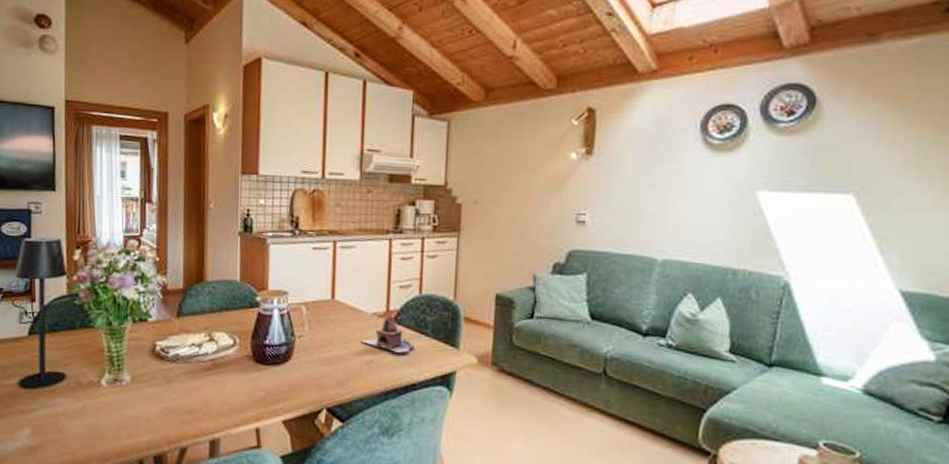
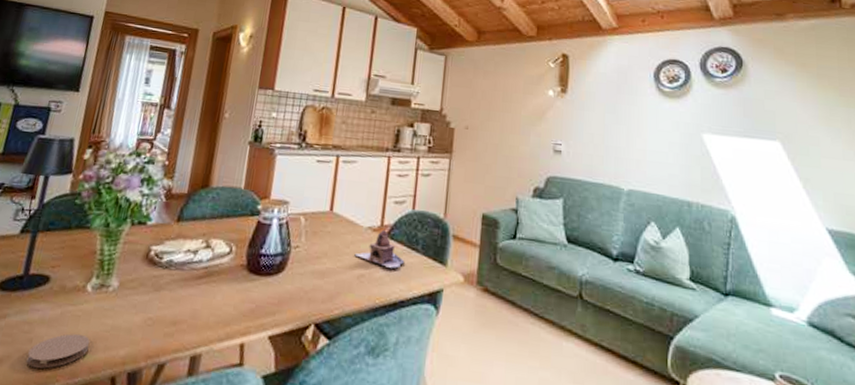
coaster: none [60,424,114,455] -> present [26,334,90,369]

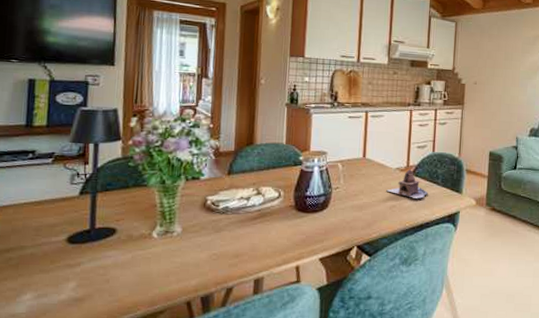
coaster: present [26,334,90,369] -> none [107,272,163,301]

